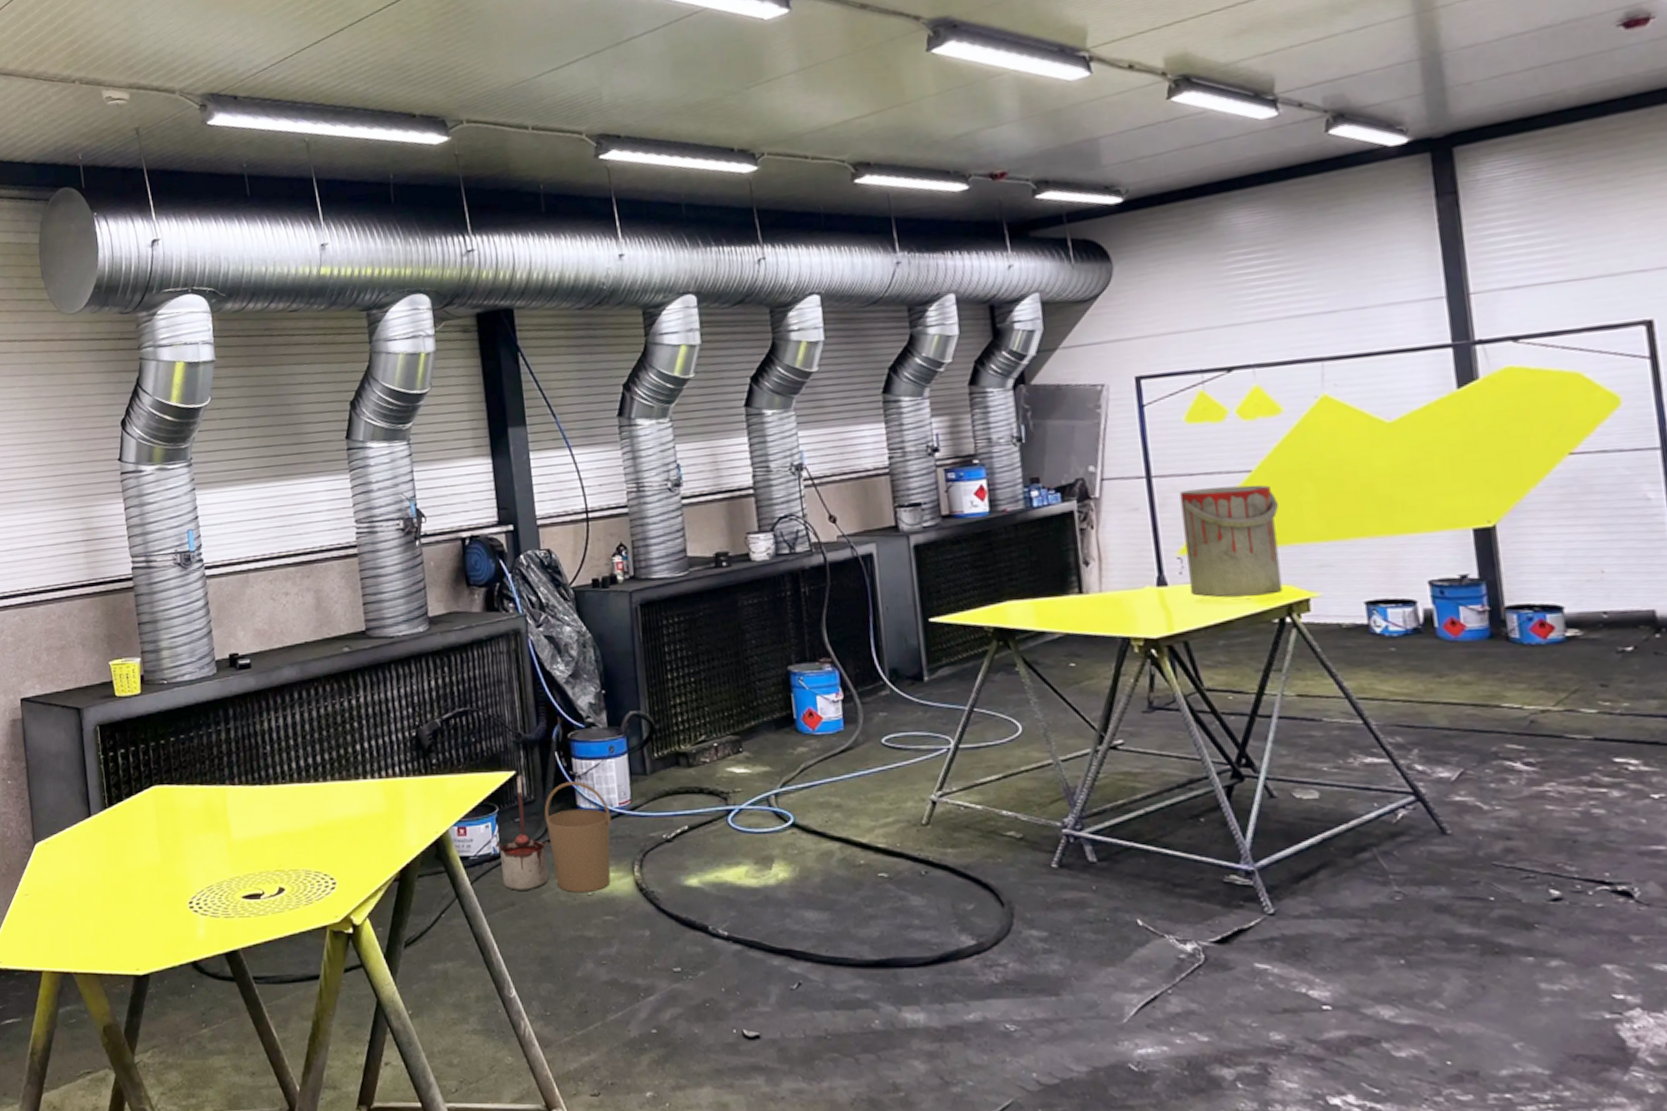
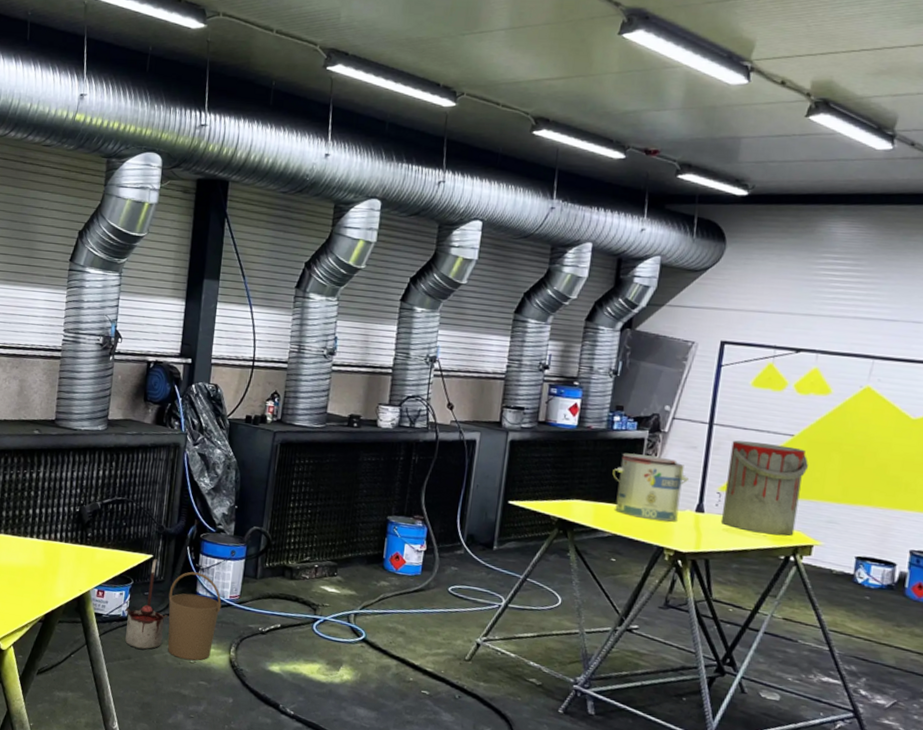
paint can: none [1045,528,1139,608] -> present [612,453,689,522]

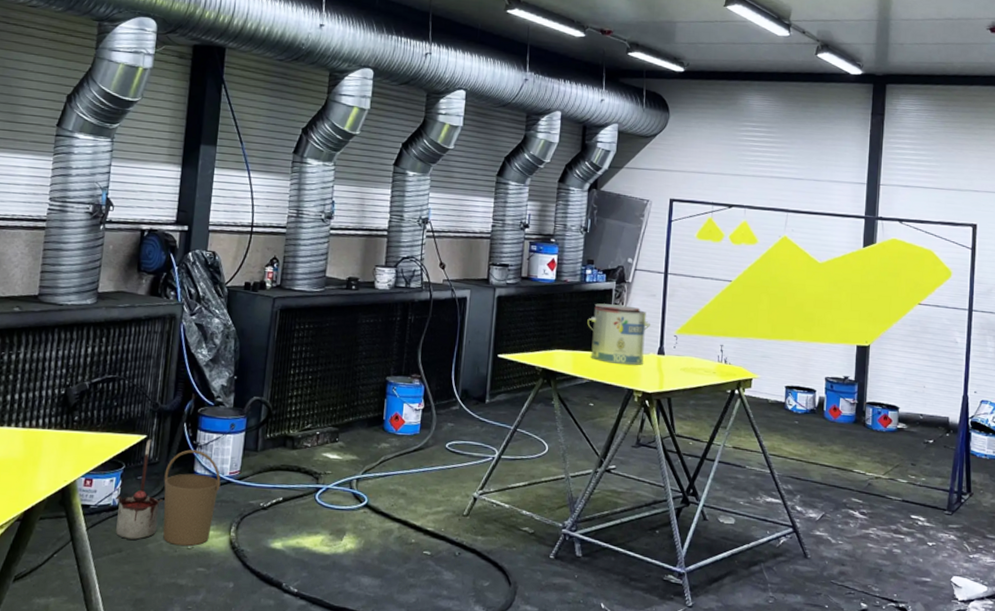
paint can: present [720,440,808,537] -> none [678,287,744,372]

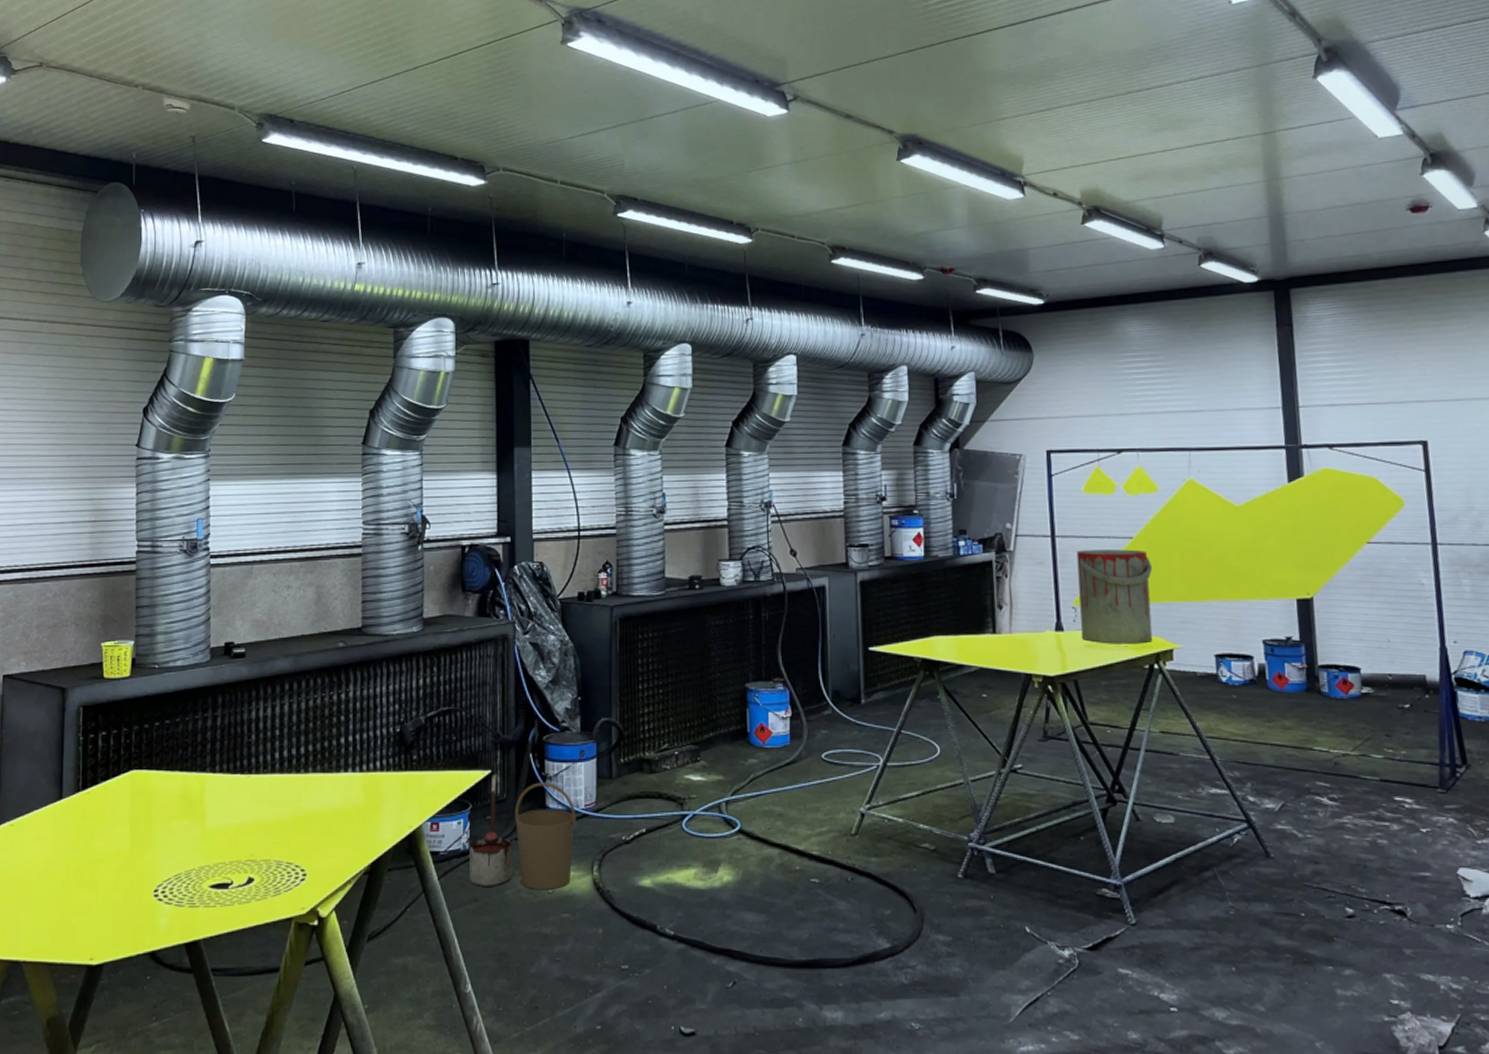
paint can: present [587,303,650,366] -> none [967,578,1042,647]
paint can: none [678,287,744,372] -> present [1076,549,1153,644]

